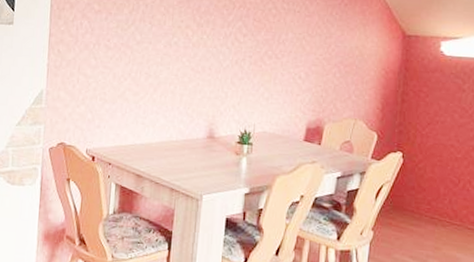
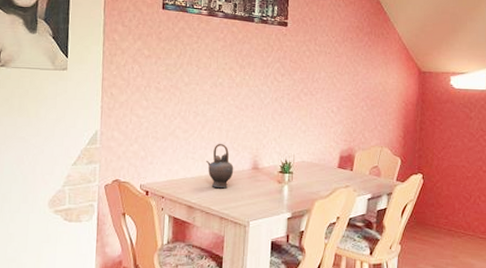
teapot: none [157,108,187,157] -> present [206,143,234,188]

